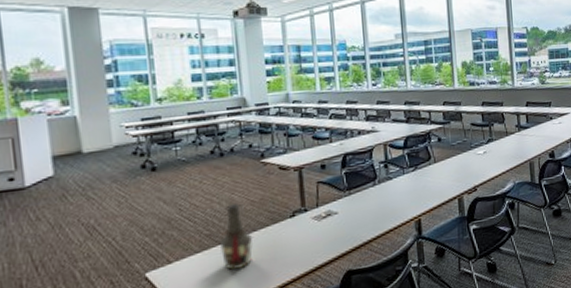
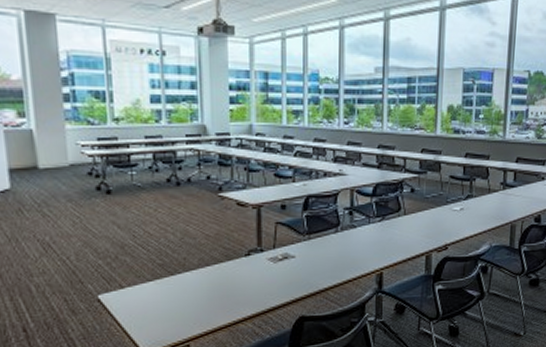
bottle: present [219,202,254,270] -> none [171,234,206,302]

